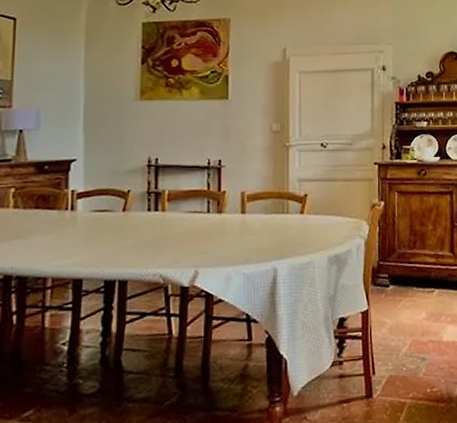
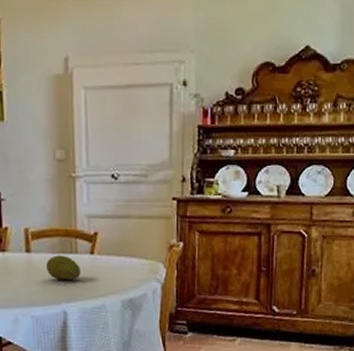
fruit: none [260,215,291,238] -> present [46,255,81,280]

